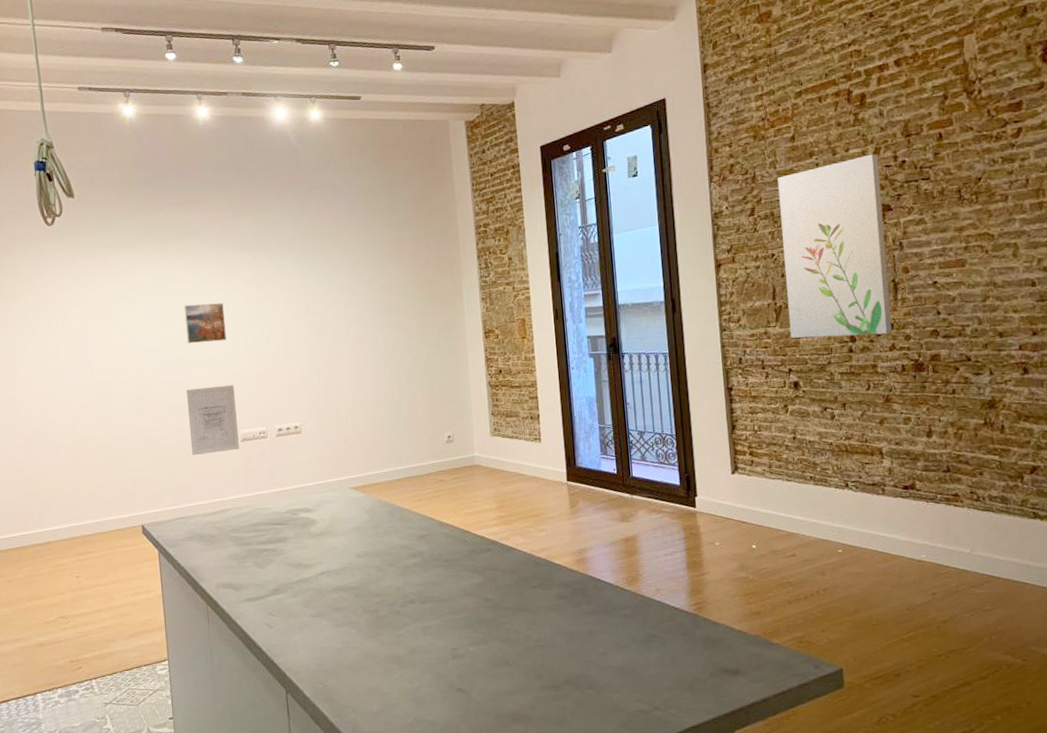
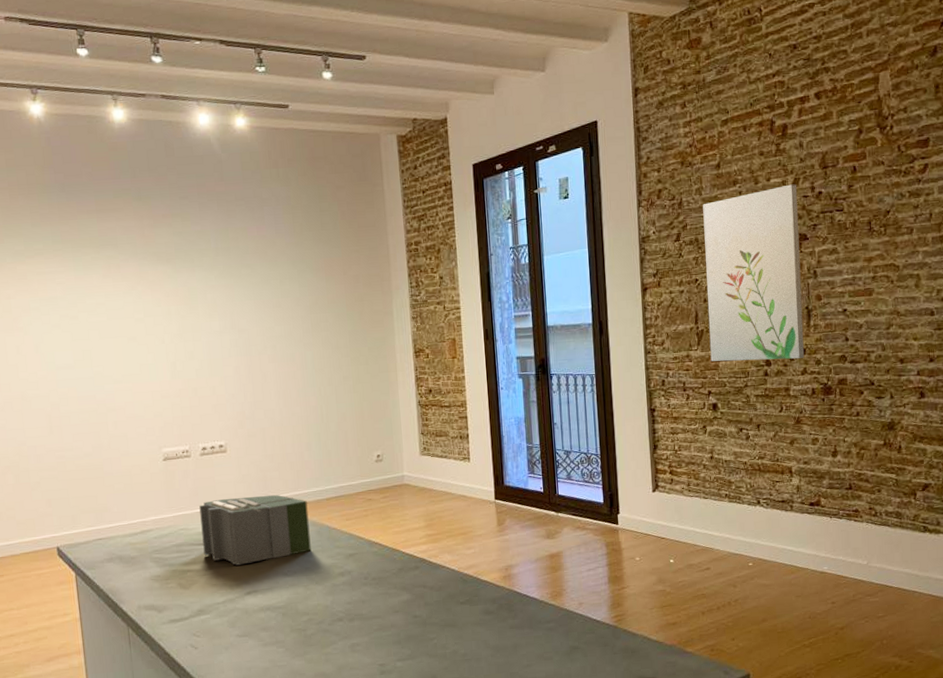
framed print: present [184,302,227,344] -> none [100,317,147,360]
wall art: present [186,384,239,456] -> none [103,402,161,476]
toaster: none [275,475,383,545] -> present [199,494,311,565]

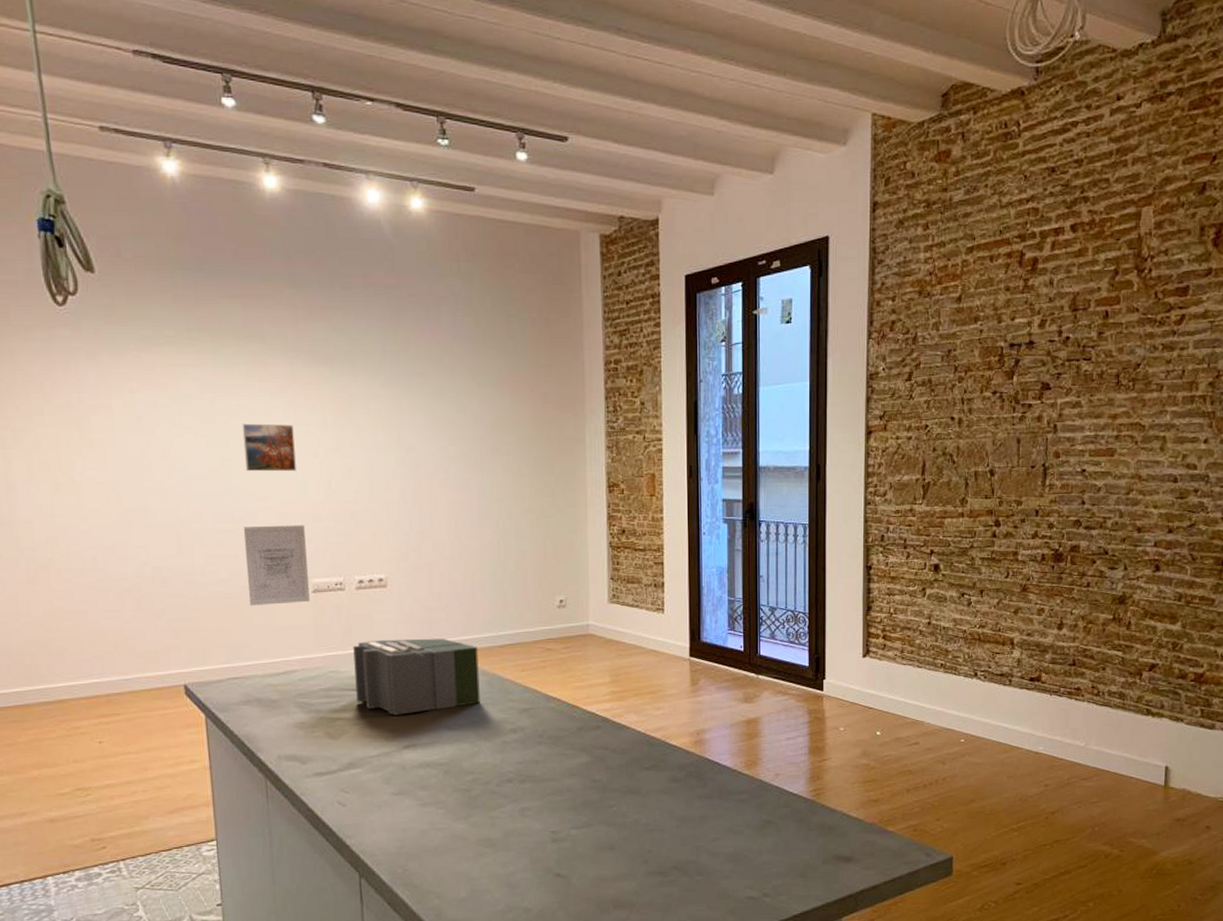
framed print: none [100,317,147,360] -> present [242,423,296,472]
wall art: none [103,402,161,476] -> present [243,525,310,607]
wall art: present [703,184,804,362] -> none [936,326,1044,521]

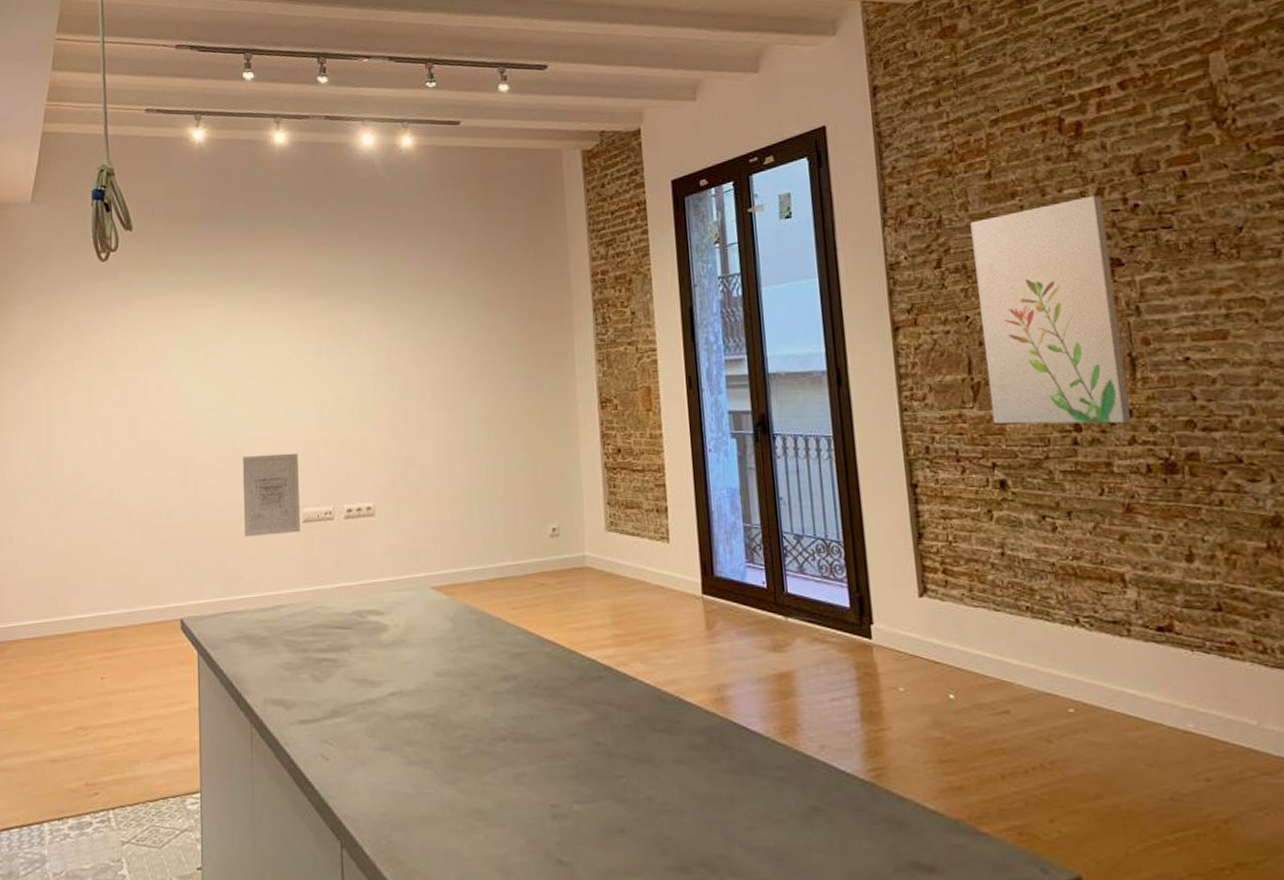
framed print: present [242,423,296,472] -> none [246,355,292,403]
toaster: present [353,638,480,715] -> none [340,571,469,657]
wall art: none [936,326,1044,521] -> present [970,195,1130,424]

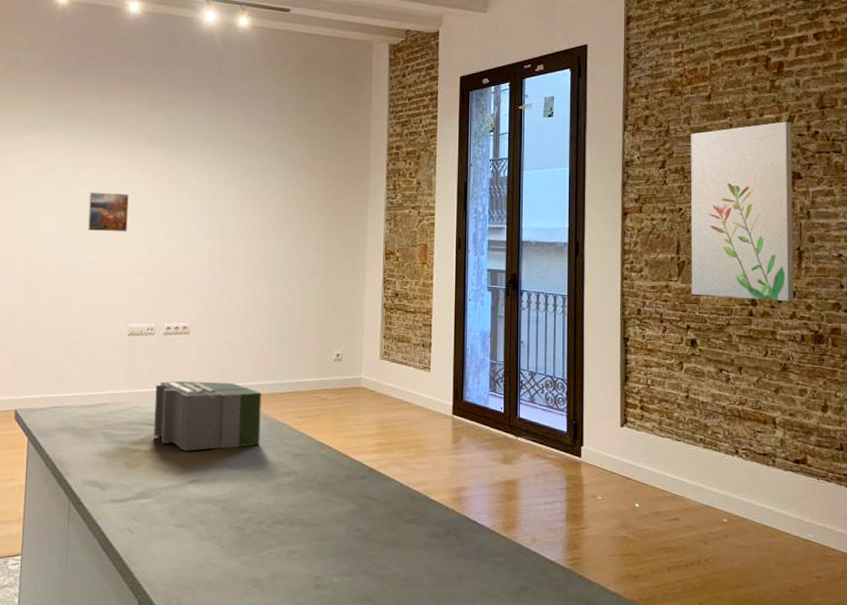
wall art: present [242,453,300,538] -> none [76,276,128,345]
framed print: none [246,355,292,403] -> present [87,192,129,232]
toaster: none [340,571,469,657] -> present [154,380,262,451]

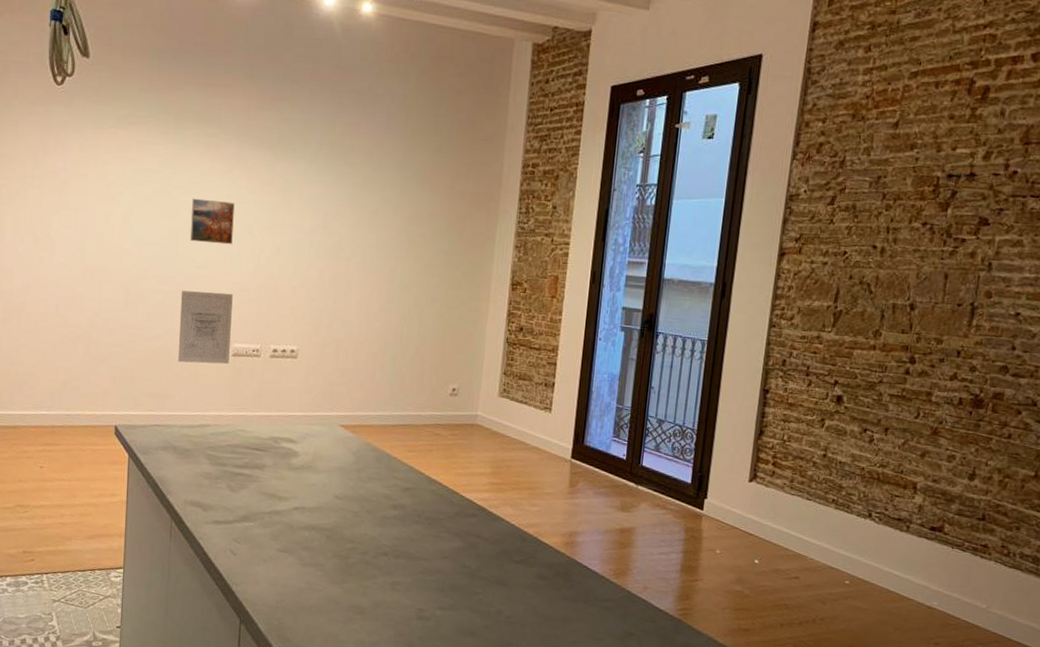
wall art: none [76,276,128,345] -> present [178,290,233,365]
toaster: present [154,380,262,451] -> none [258,406,371,478]
wall art: present [691,121,794,302] -> none [844,157,988,362]

